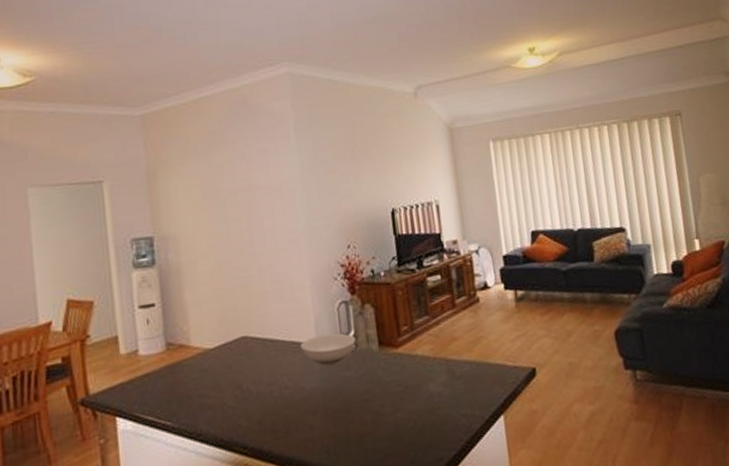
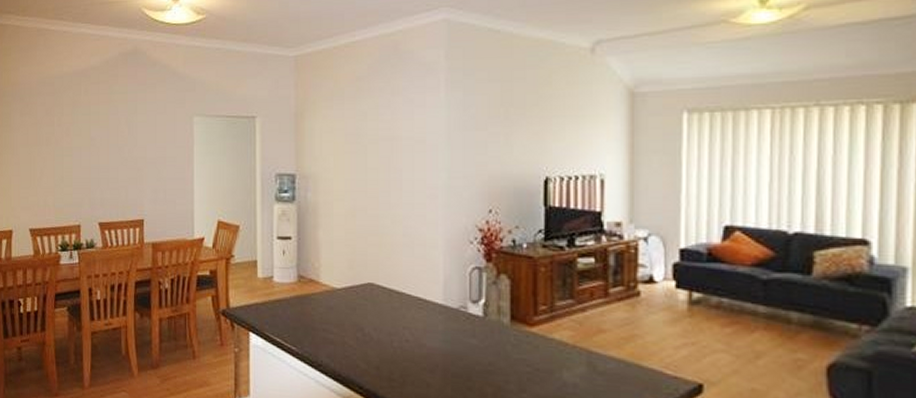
bowl: present [301,333,355,366] -> none [426,296,485,329]

